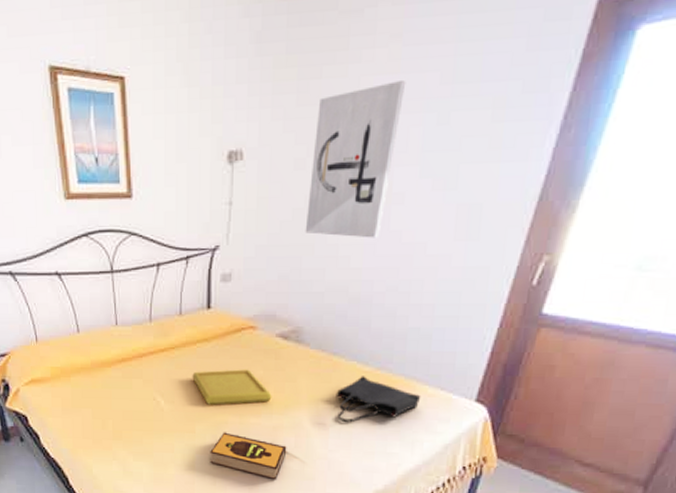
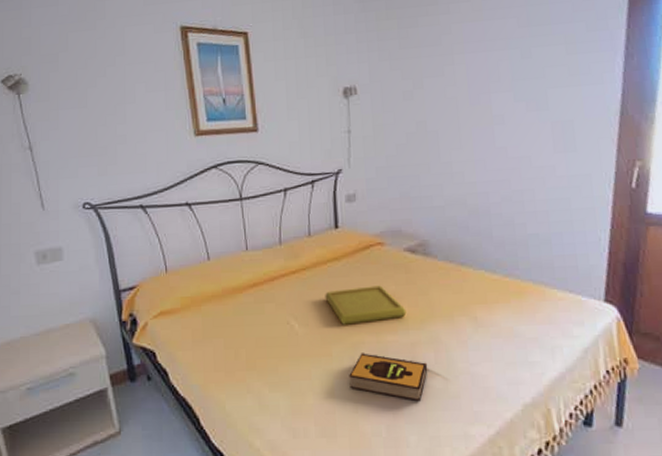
wall art: present [305,81,406,238] -> none [418,26,490,155]
tote bag: present [335,376,421,423] -> none [469,284,552,334]

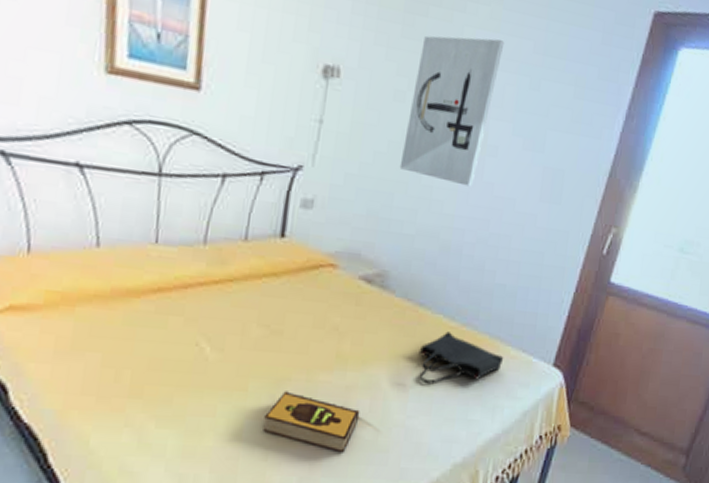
serving tray: present [325,285,407,325] -> none [251,312,348,357]
wall art: none [418,26,490,155] -> present [399,35,505,187]
tote bag: none [469,284,552,334] -> present [418,331,504,385]

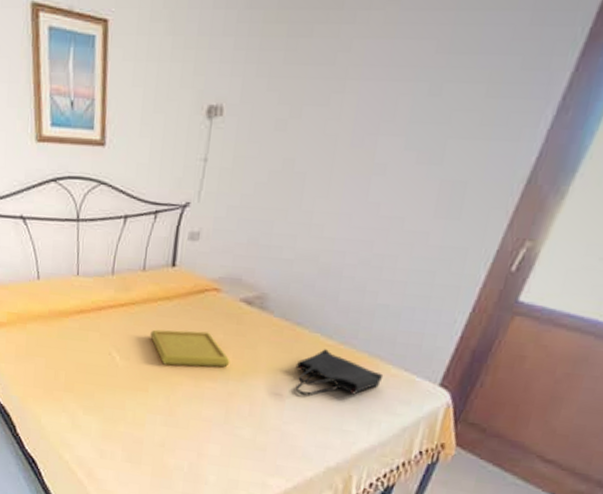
serving tray: none [251,312,348,357] -> present [150,329,230,368]
hardback book: present [263,391,360,453] -> none [160,394,241,447]
wall art: present [399,35,505,187] -> none [279,46,400,209]

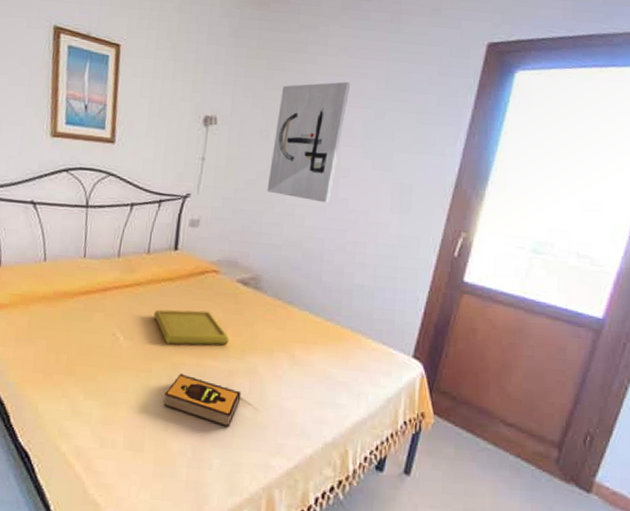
hardback book: none [160,394,241,447] -> present [164,373,242,428]
wall art: none [279,46,400,209] -> present [266,82,351,203]
tote bag: present [295,349,384,397] -> none [289,326,366,372]

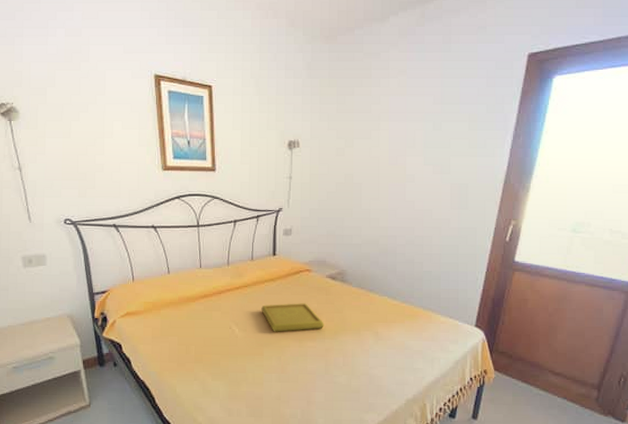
hardback book: present [164,373,242,428] -> none [275,354,337,394]
wall art: present [266,82,351,203] -> none [345,100,411,206]

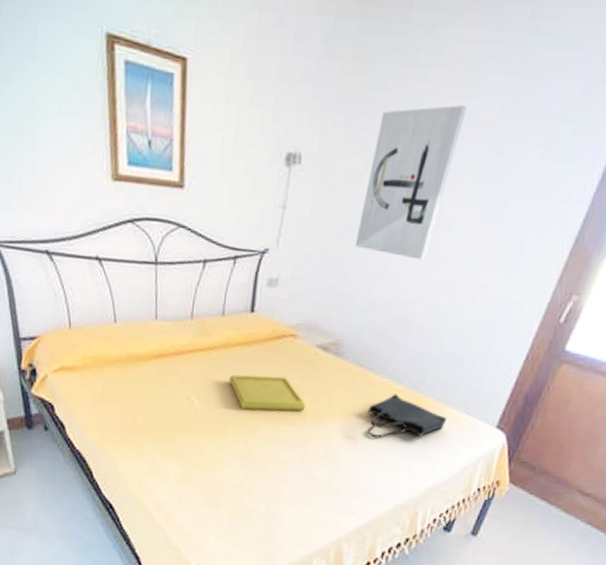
wall art: none [345,100,411,206] -> present [355,105,467,260]
tote bag: none [373,308,436,345] -> present [367,394,448,439]

